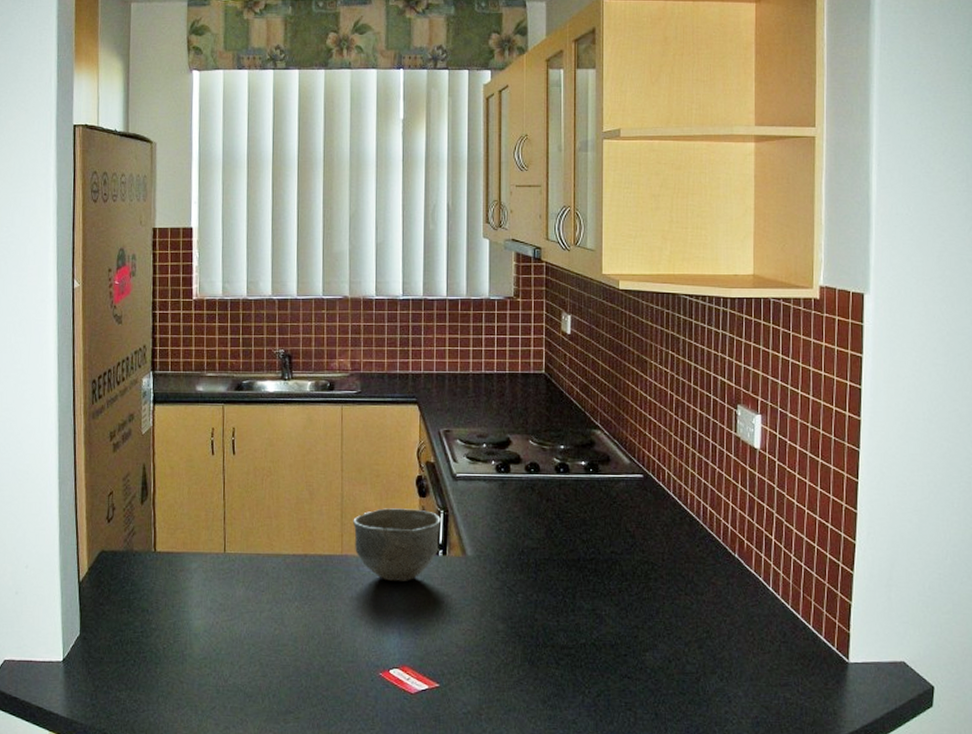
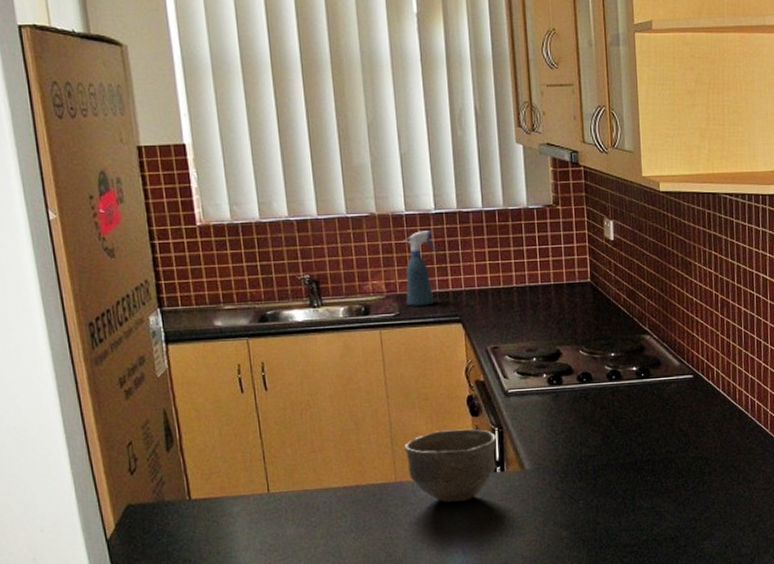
spray bottle: none [368,315,402,386] -> present [402,230,438,306]

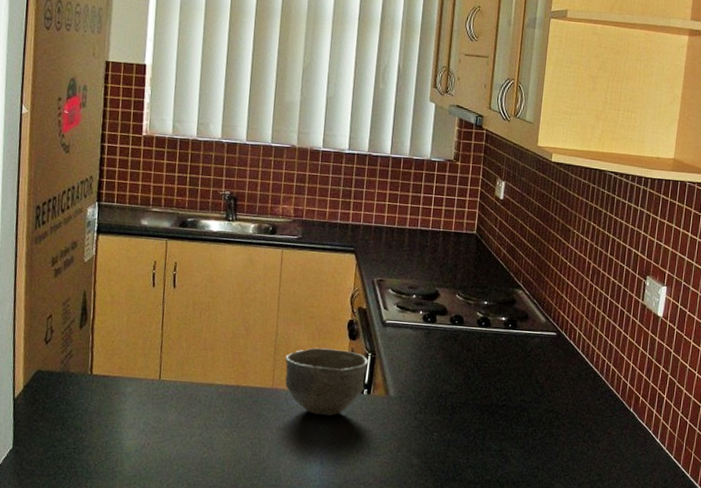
spray bottle: present [402,230,438,306] -> none [309,167,345,234]

